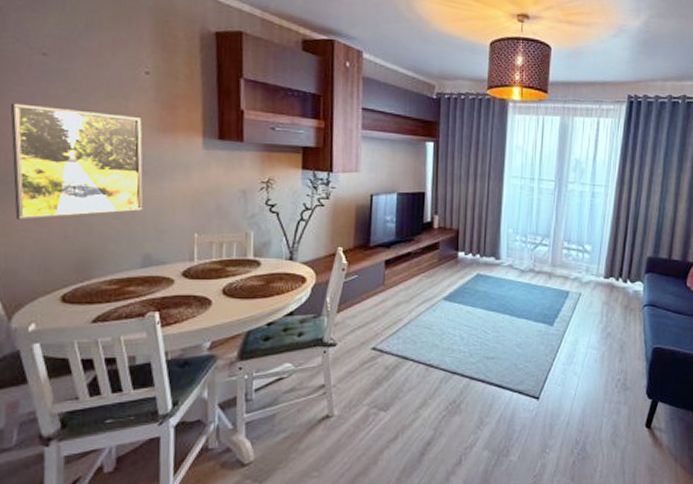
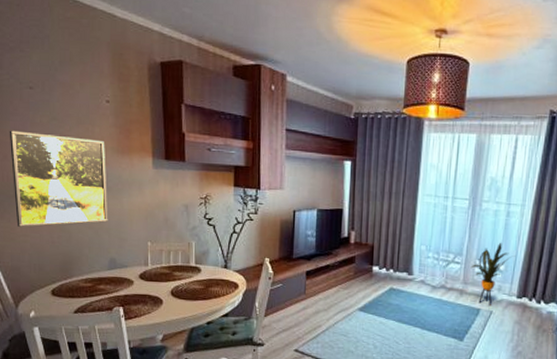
house plant: none [558,223,602,287] -> present [470,242,516,305]

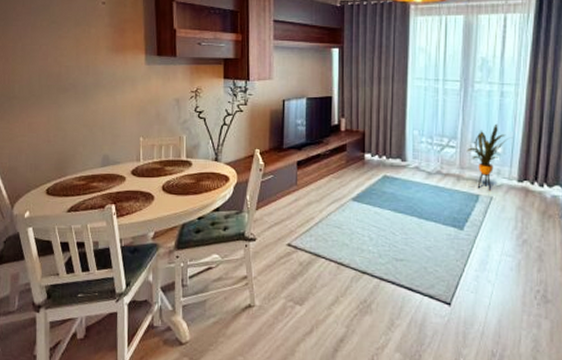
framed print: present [9,130,108,227] -> none [11,35,102,127]

